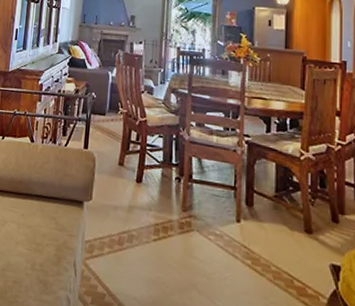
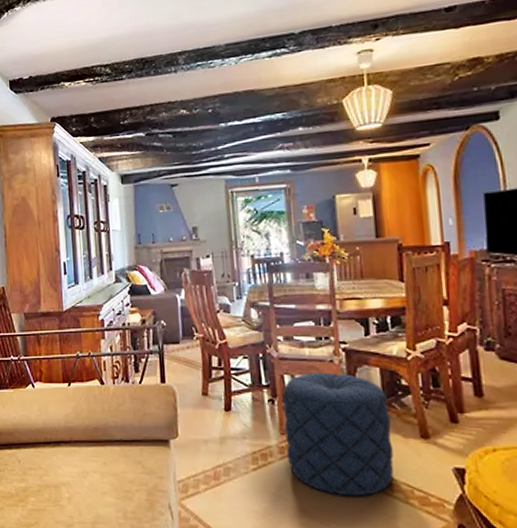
pouf: none [186,158,280,279] -> present [282,372,394,497]

